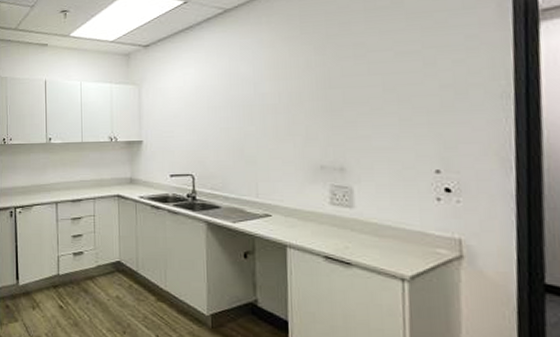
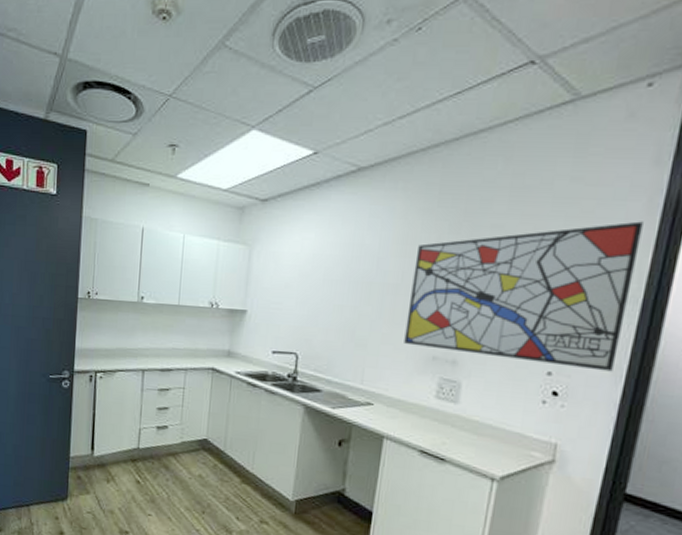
wall art: none [288,24,502,164] -> present [404,221,643,372]

